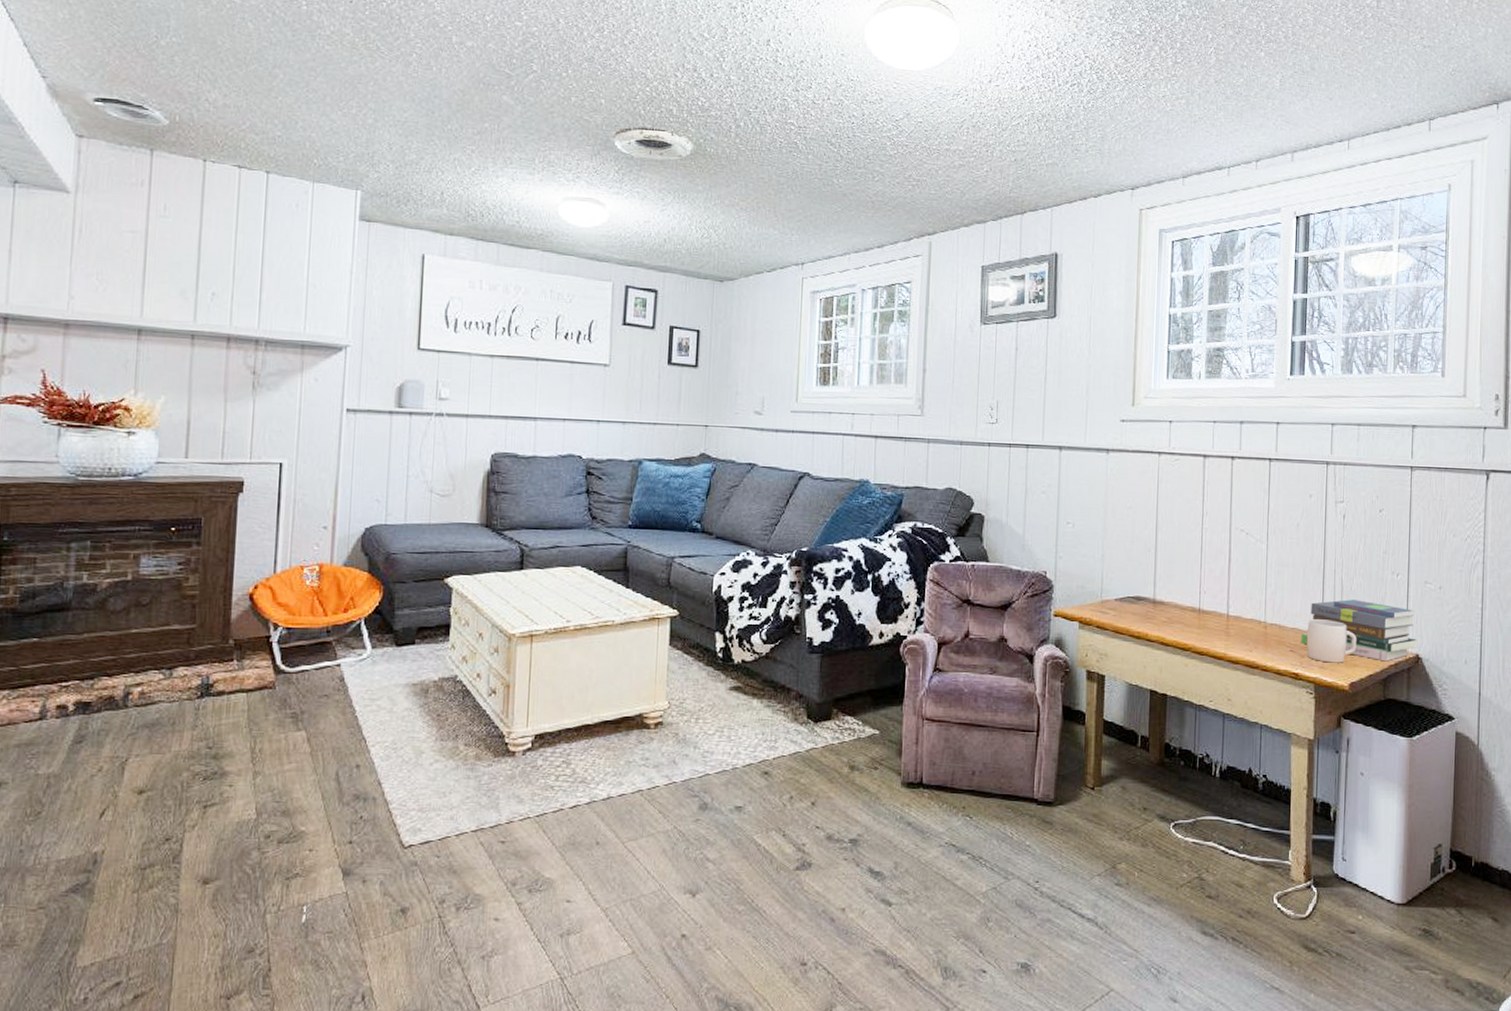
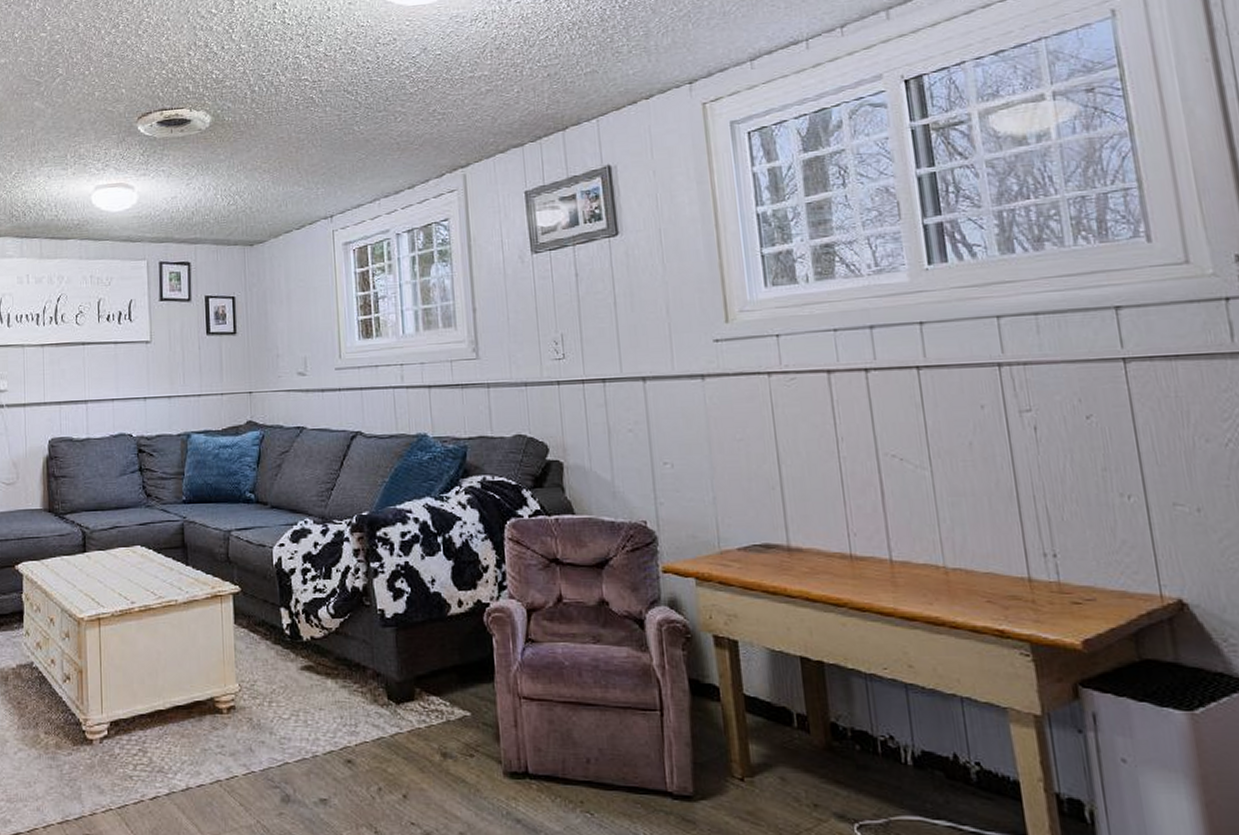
books: present [1301,599,1418,662] -> none [999,532,1179,611]
mug: present [1306,619,1357,663] -> none [1006,560,1085,615]

